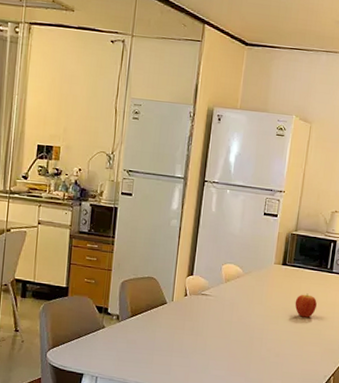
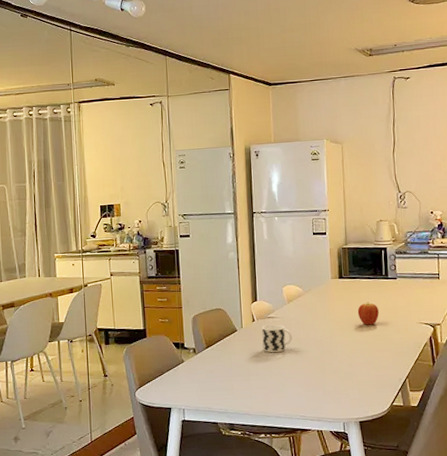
cup: none [191,301,224,332] -> present [262,324,292,352]

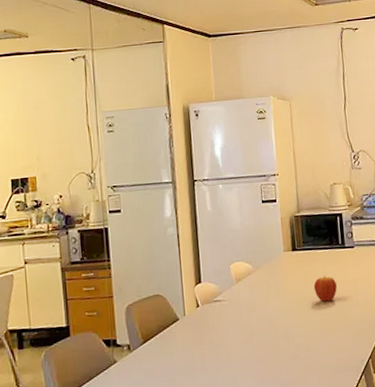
cup: present [262,324,292,352] -> none [207,308,243,342]

